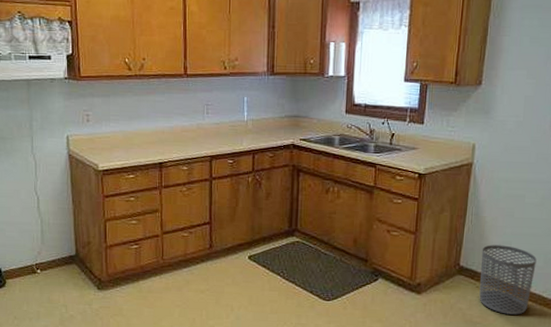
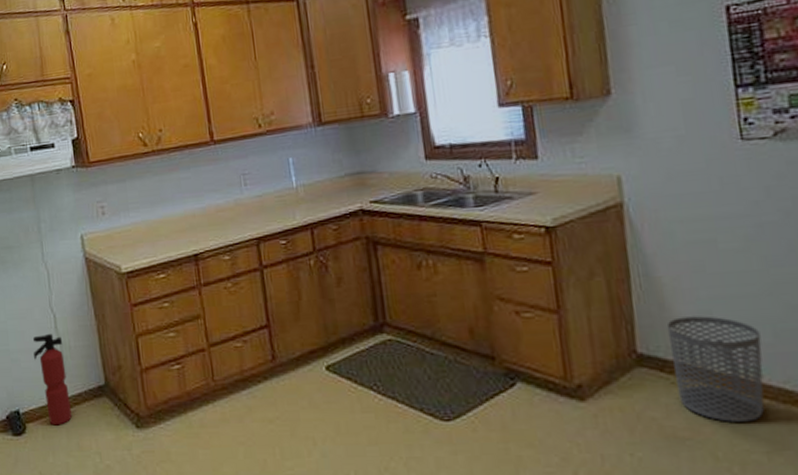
fire extinguisher: none [17,211,45,283] -> present [32,333,72,426]

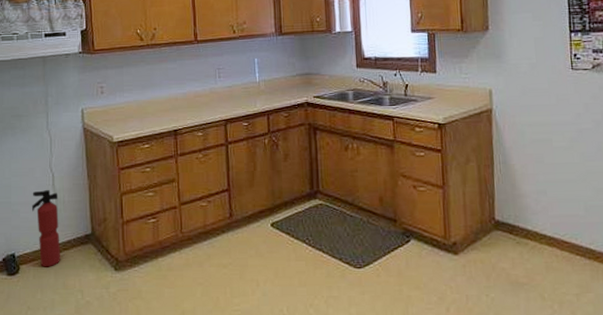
waste bin: present [666,316,765,422] -> none [516,194,577,272]

